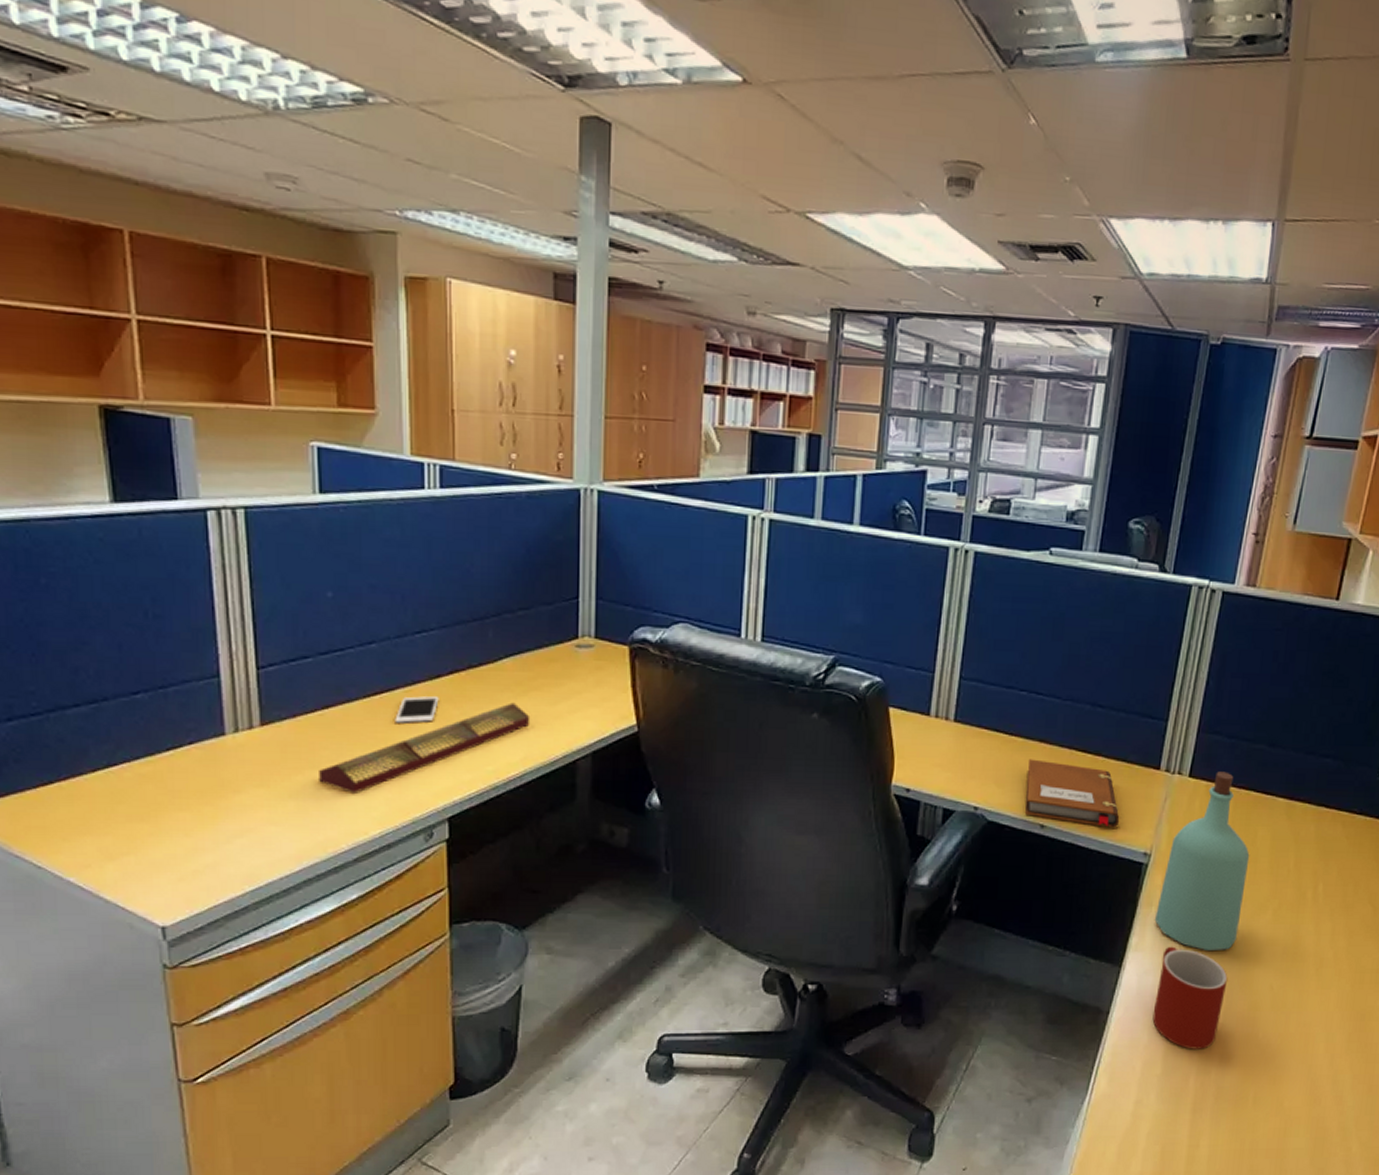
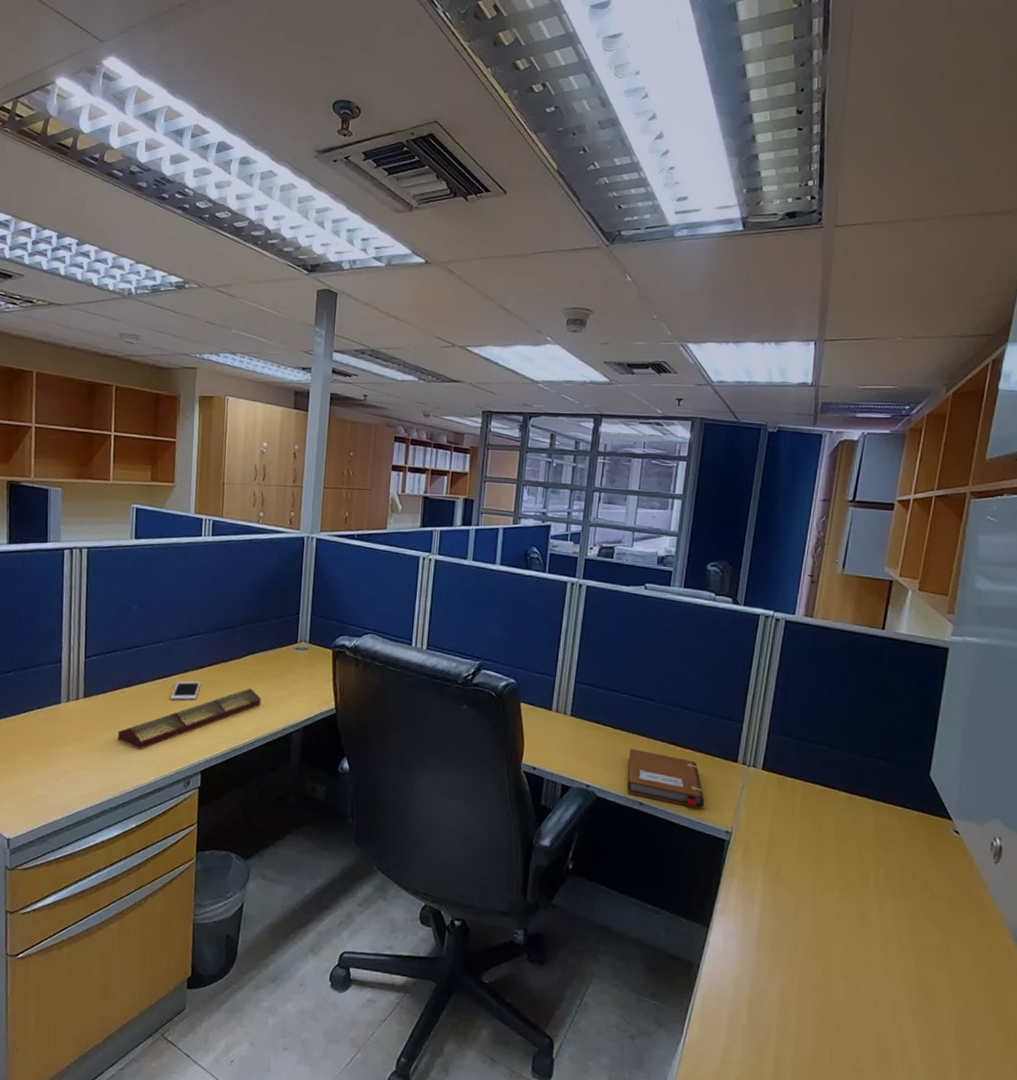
mug: present [1152,946,1228,1049] -> none [737,912,802,1007]
bottle: present [1154,771,1250,952] -> none [736,766,817,921]

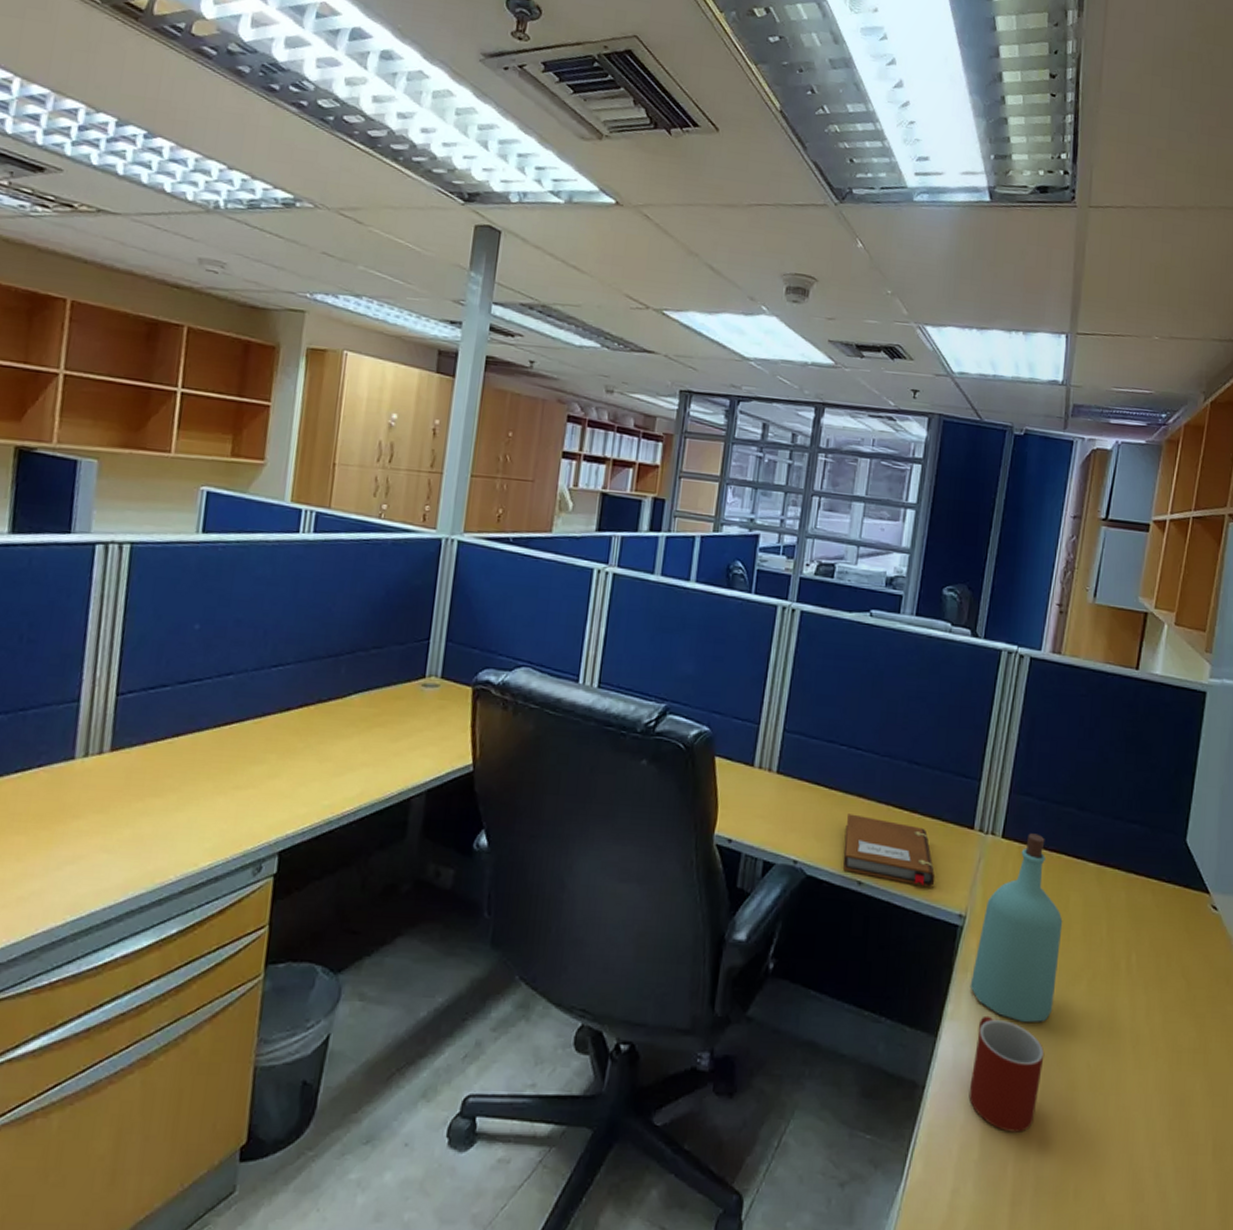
keyboard: present [118,688,262,749] -> none [158,738,372,823]
cell phone: present [170,681,201,700] -> none [240,728,286,755]
bottle: none [736,766,817,921] -> present [970,833,1063,1023]
mug: none [737,912,802,1007] -> present [969,1015,1045,1132]

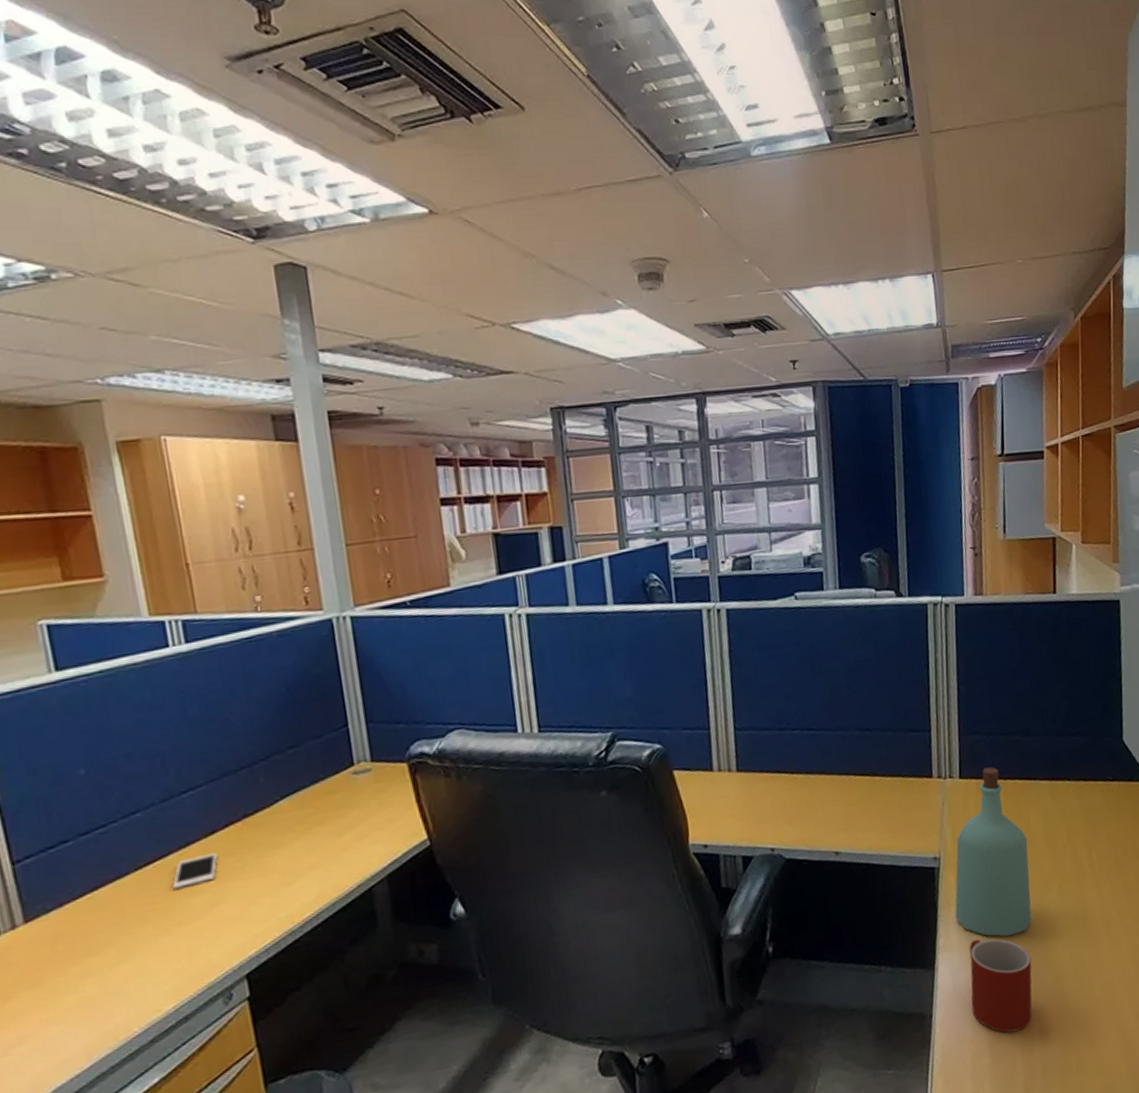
cell phone: none [240,728,286,755] -> present [172,853,218,889]
notebook: present [843,814,935,888] -> none [813,788,906,846]

